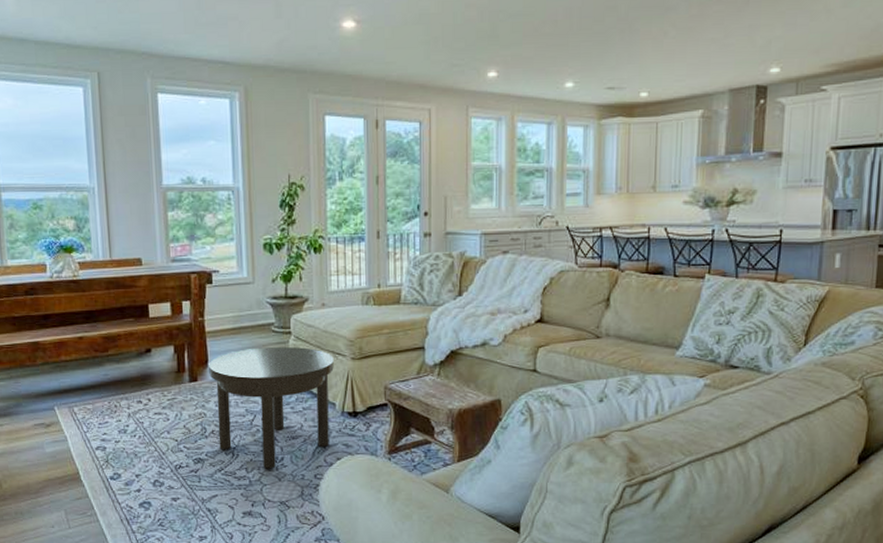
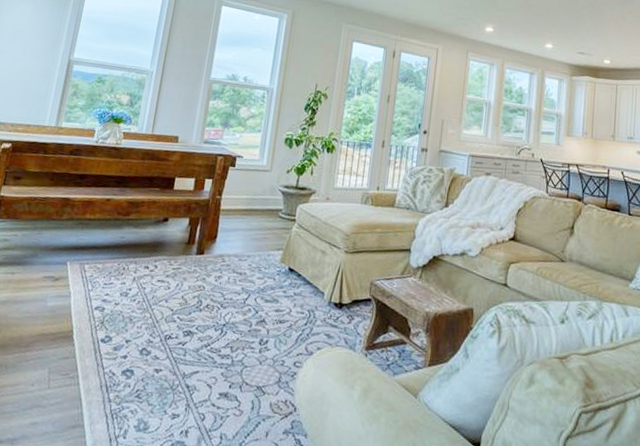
side table: present [209,347,334,469] -> none [210,230,329,351]

